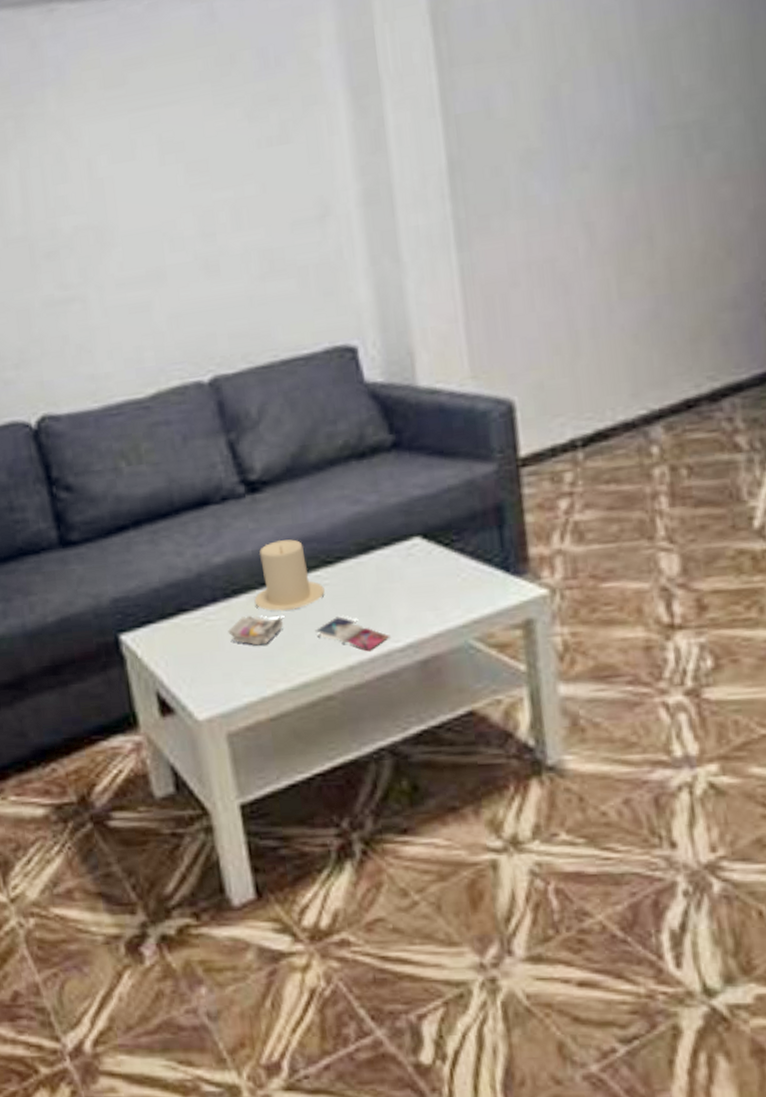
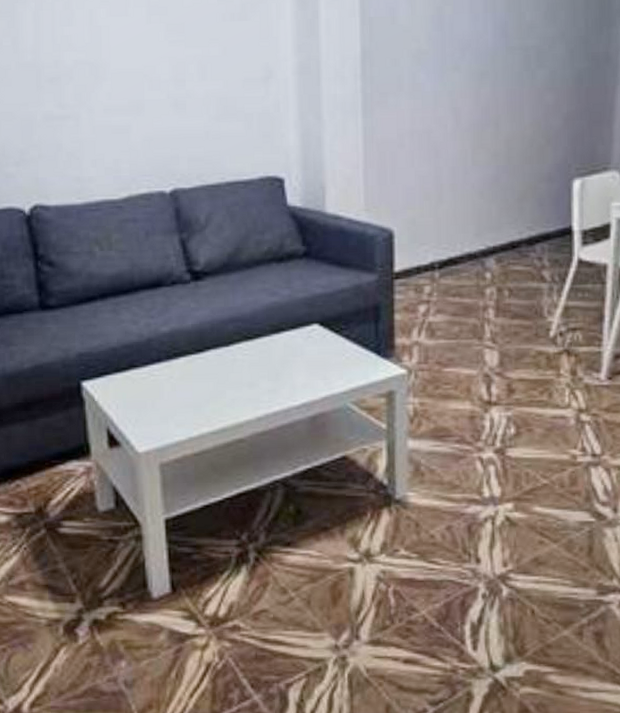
magazine: present [228,615,390,650] -> none [168,373,290,406]
candle: present [254,539,325,612] -> none [190,318,244,373]

